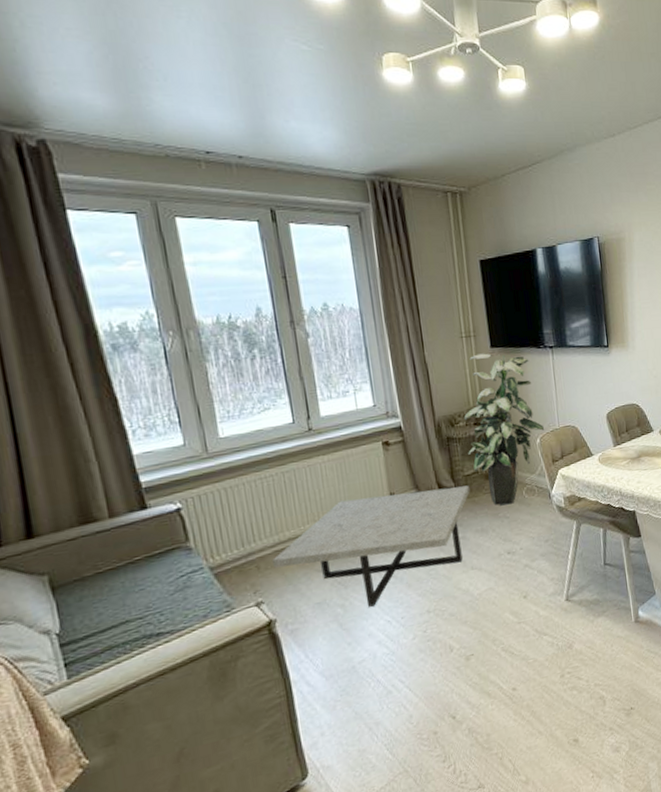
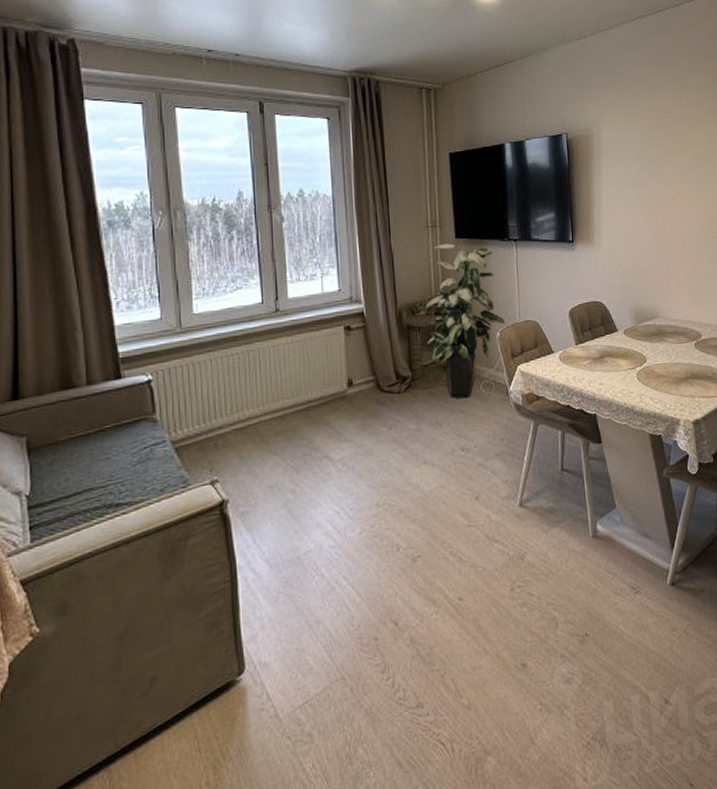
coffee table: present [271,485,470,607] -> none [229,376,427,495]

